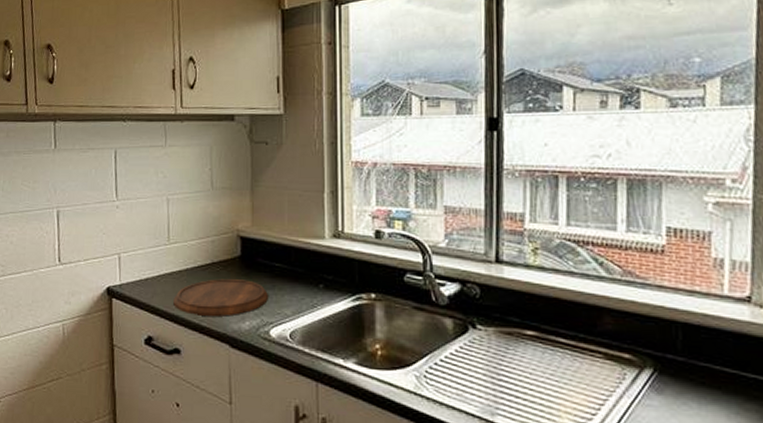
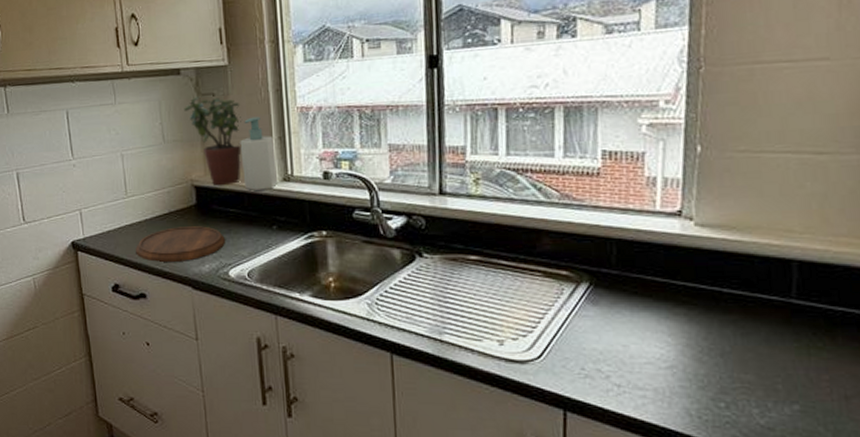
potted plant: none [235,144,294,237] -> present [184,96,242,185]
soap bottle: none [290,169,328,247] -> present [240,117,278,192]

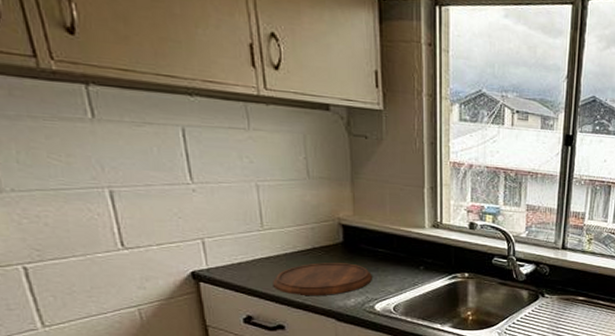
potted plant: present [184,96,242,185] -> none [333,136,394,226]
soap bottle: present [240,117,278,192] -> none [392,165,428,235]

